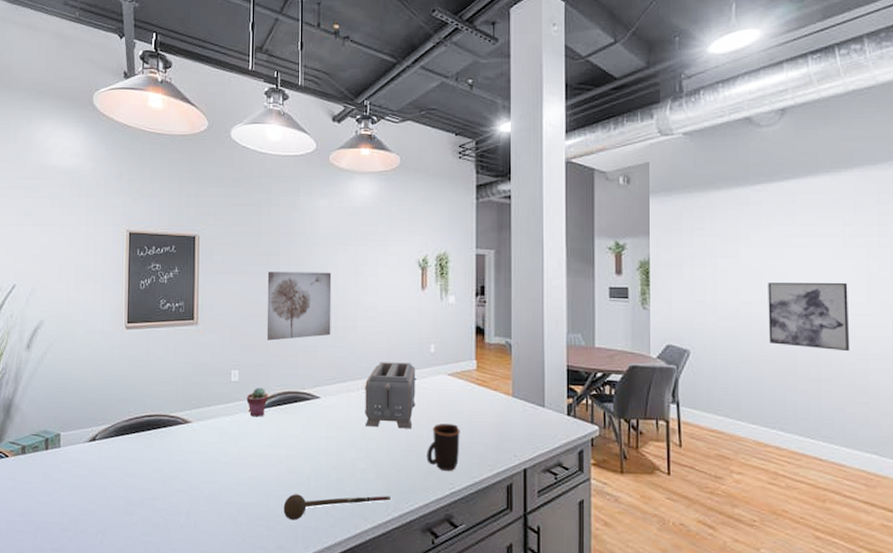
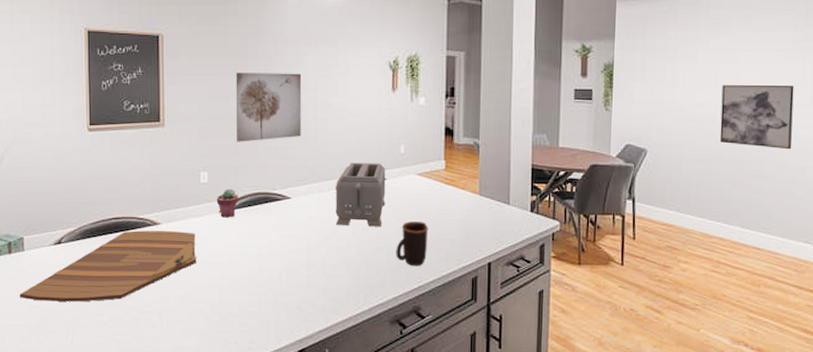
cutting board: none [53,428,226,501] -> present [19,230,197,302]
spoon: present [283,494,390,521] -> none [255,291,361,316]

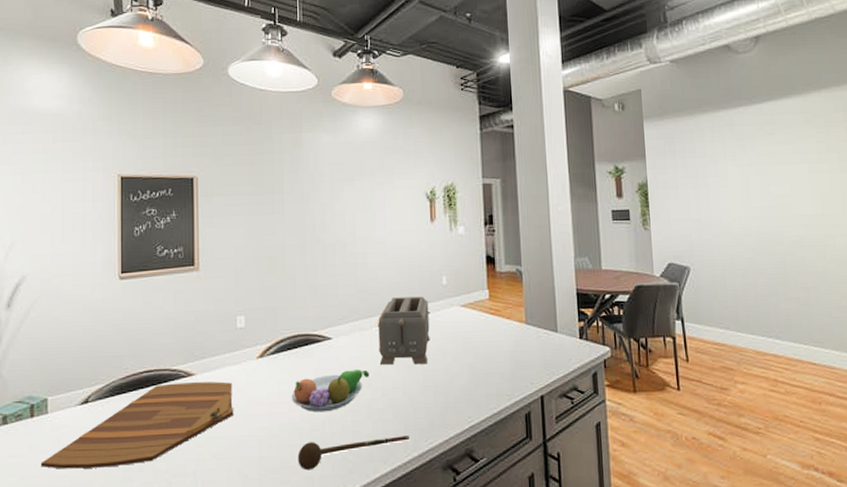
potted succulent: present [216,189,238,218] -> none [254,332,277,364]
wall art: present [236,72,302,142] -> none [272,209,341,283]
fruit bowl: none [251,228,326,265] -> present [291,369,369,412]
spoon: none [255,291,361,316] -> present [297,436,409,471]
mug: present [396,222,429,266] -> none [444,356,476,404]
wall art: present [719,85,794,150] -> none [755,196,832,260]

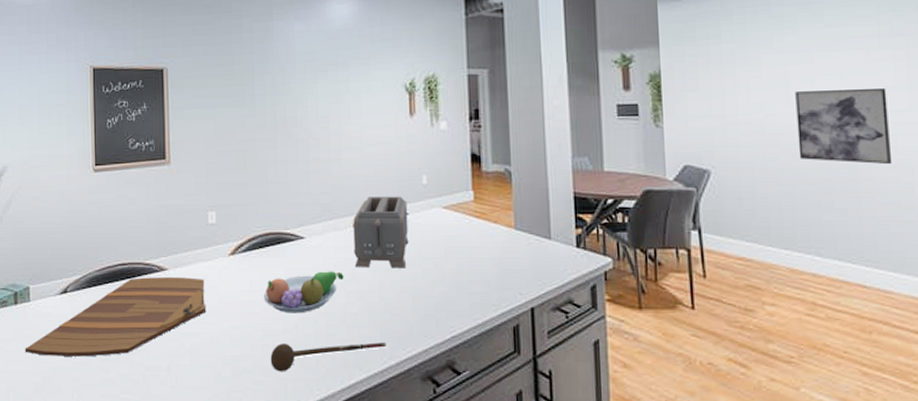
wall art: none [755,196,832,260] -> present [795,89,893,165]

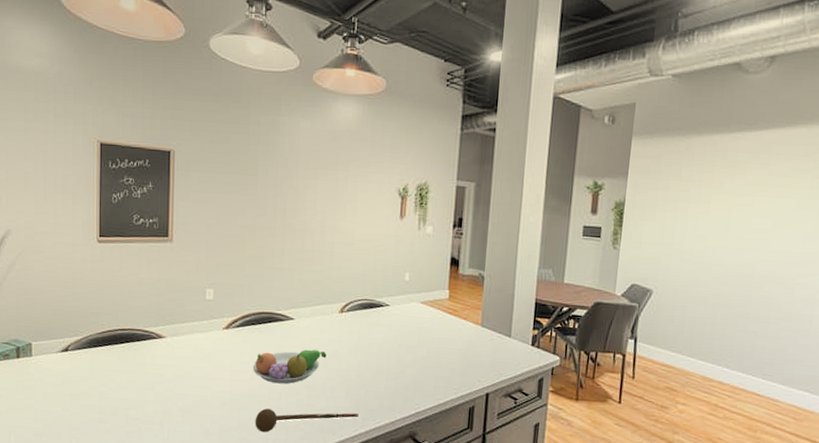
cutting board: present [25,277,207,357] -> none [26,342,200,409]
toaster: present [353,196,409,269] -> none [337,287,390,353]
wall art: present [795,89,893,165] -> none [727,229,808,298]

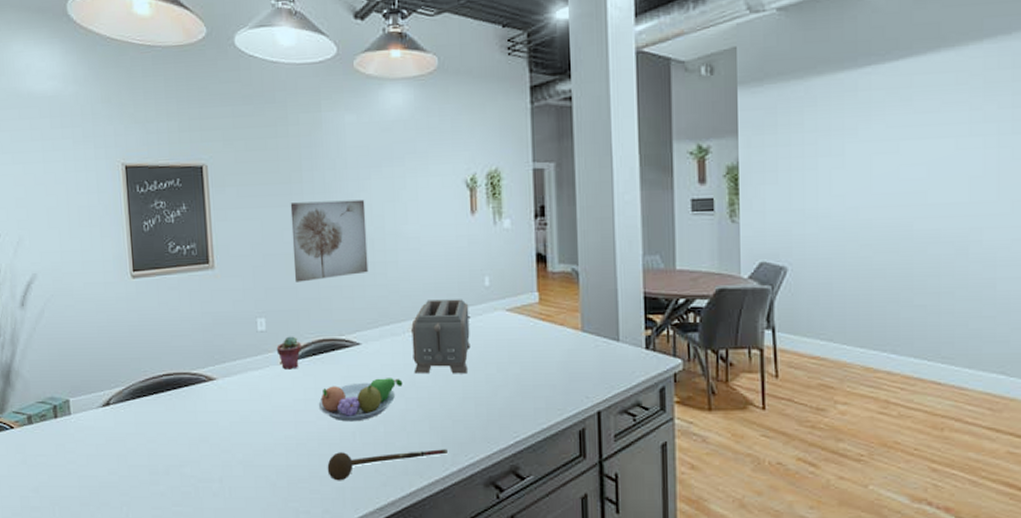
potted succulent: none [221,306,243,335] -> present [276,336,301,370]
wall art: none [242,192,311,262] -> present [290,199,369,282]
toaster: none [337,287,390,353] -> present [411,299,471,374]

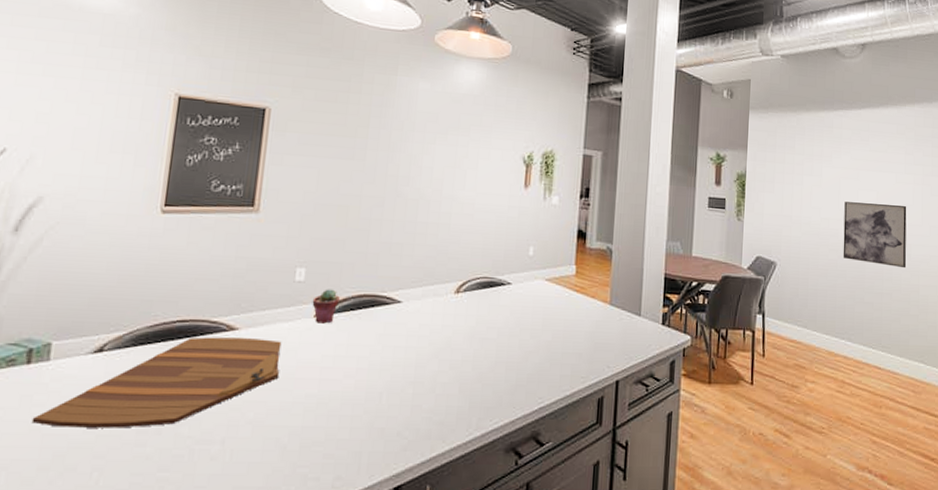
cutting board: none [68,387,259,470] -> present [31,337,282,428]
wall art: present [290,199,369,282] -> none [343,156,427,236]
fruit bowl: present [318,378,403,422] -> none [347,338,439,382]
spoon: present [327,449,447,481] -> none [346,413,473,445]
toaster: present [411,299,471,374] -> none [451,264,512,338]
wall art: none [879,179,976,259] -> present [843,202,907,269]

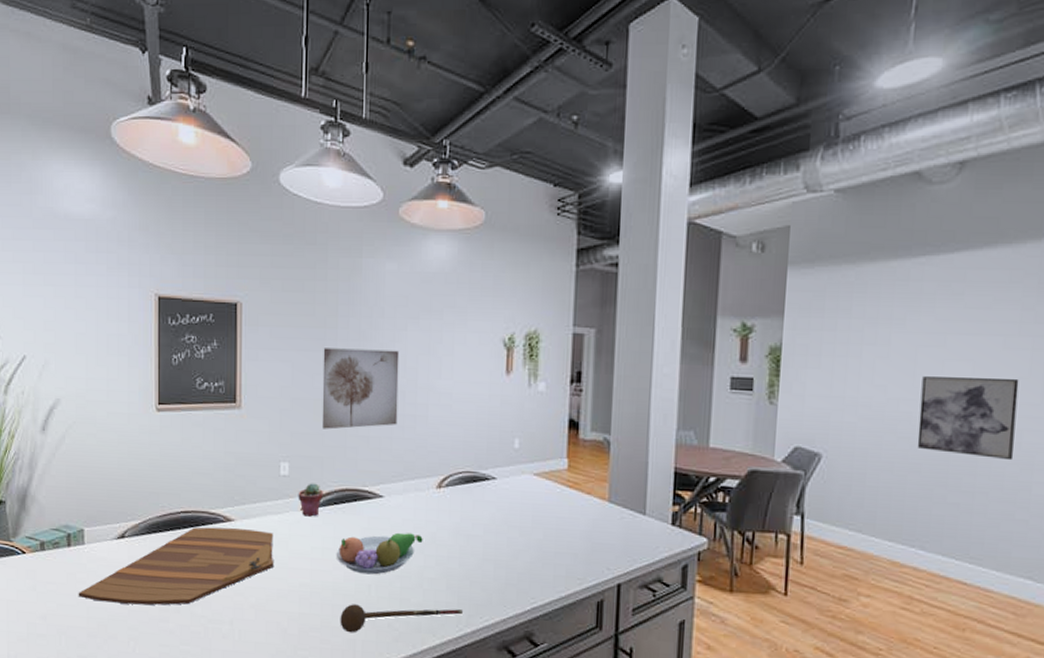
wall art: none [343,156,427,236] -> present [321,348,400,430]
spoon: none [346,413,473,445] -> present [340,604,463,633]
fruit bowl: none [347,338,439,382] -> present [336,532,423,575]

